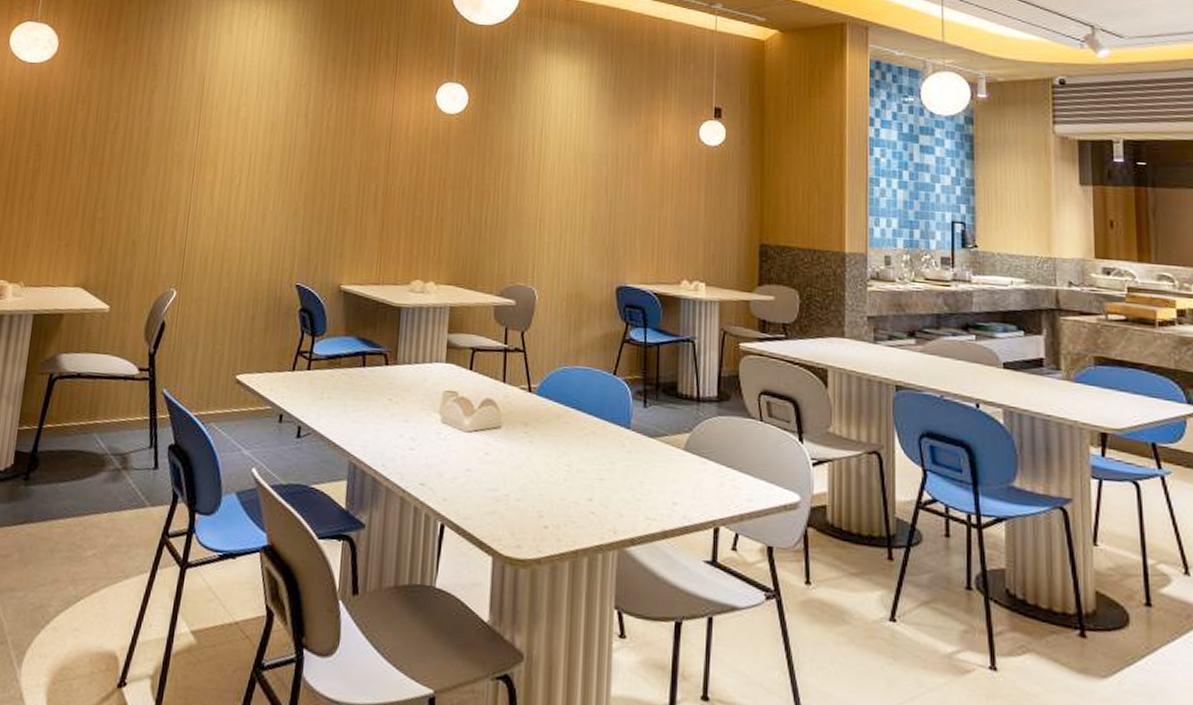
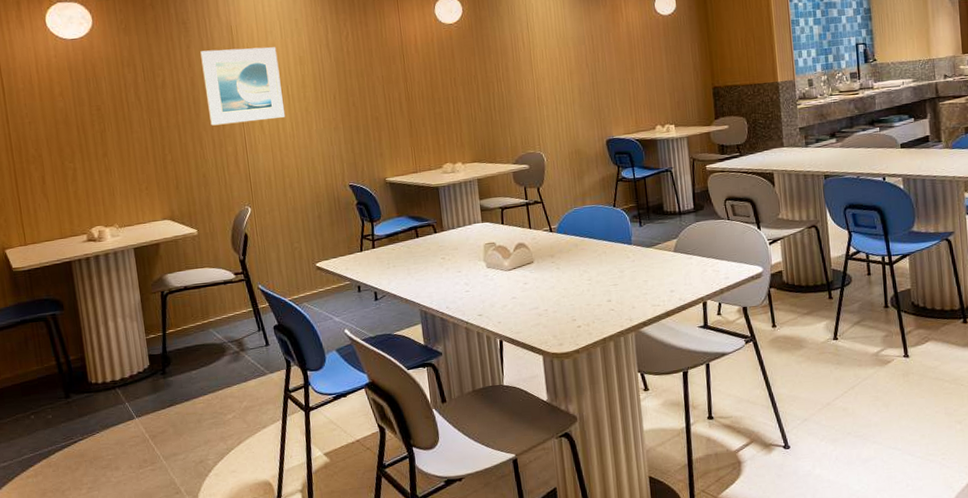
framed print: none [155,99,248,190] -> present [200,47,286,126]

